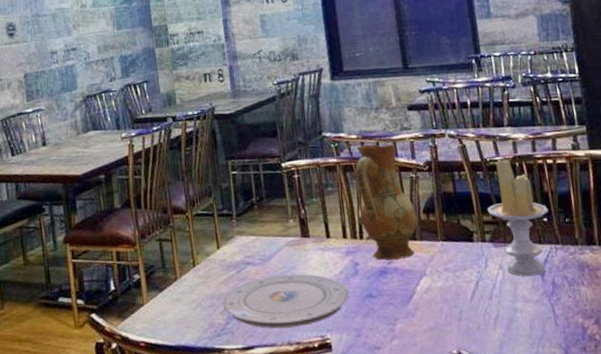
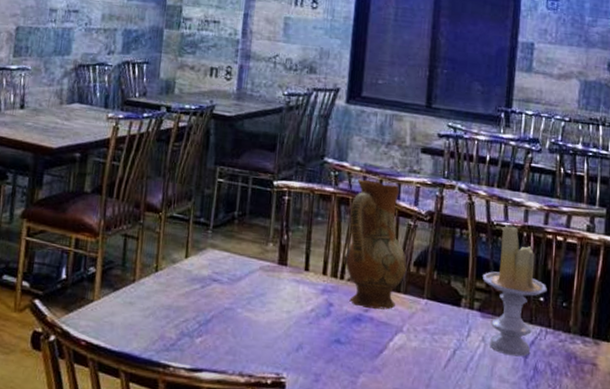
plate: present [223,273,350,329] -> none [178,298,317,359]

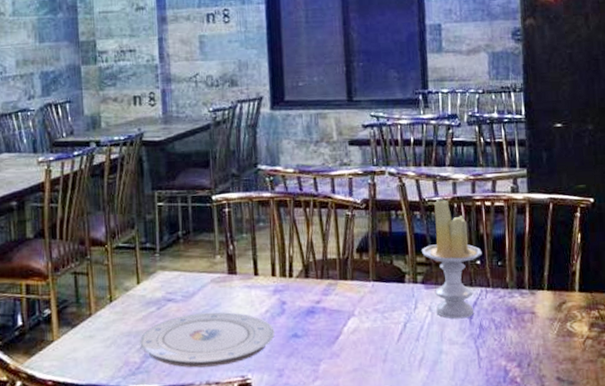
plate: none [178,298,317,359] -> present [140,311,275,368]
ceramic jug: present [345,179,407,310] -> none [289,179,351,300]

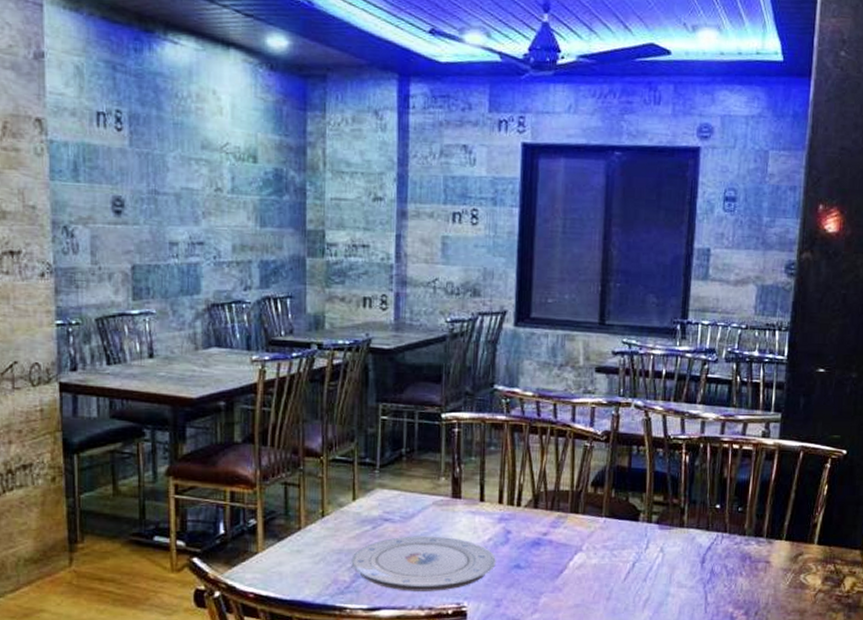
candle: present [422,199,482,319] -> none [660,437,723,562]

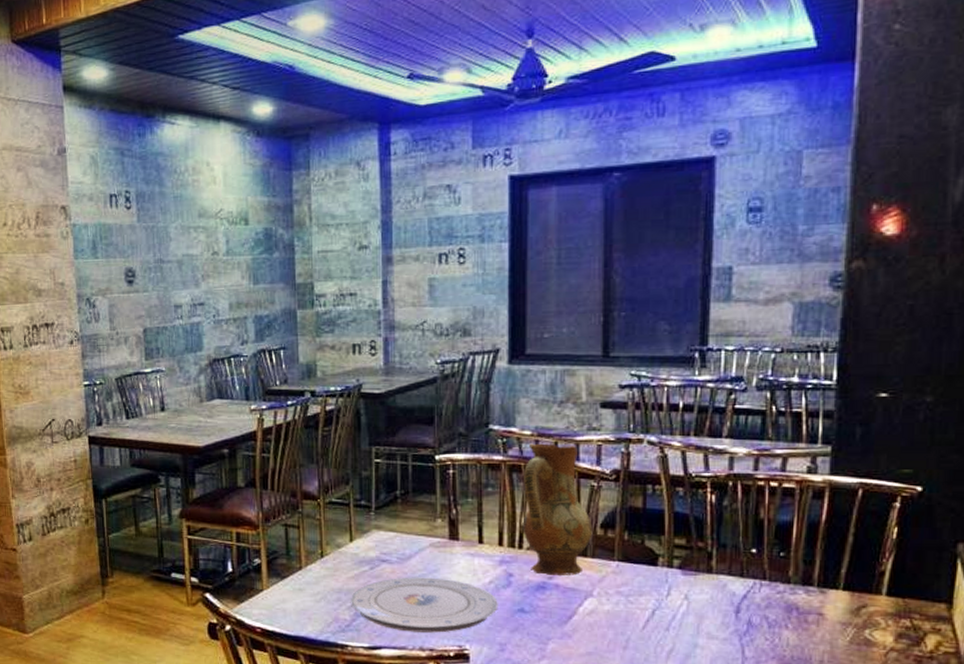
ceramic jug: none [521,404,585,533] -> present [522,443,593,577]

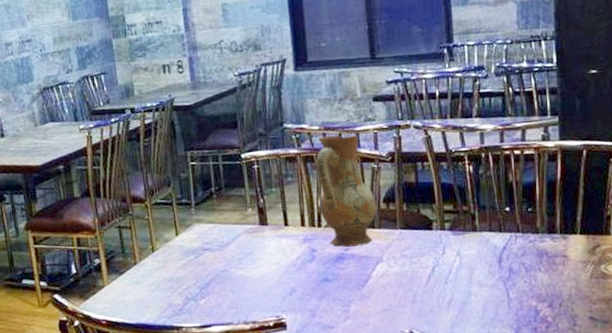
plate: present [351,577,498,633] -> none [181,259,306,309]

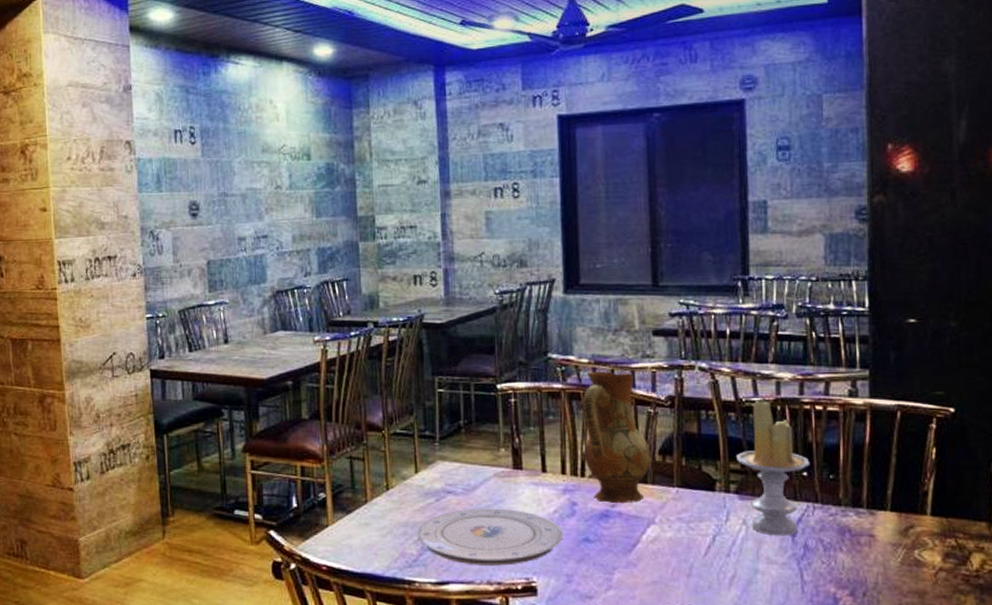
plate: none [181,259,306,309] -> present [417,508,564,566]
candle: none [449,149,512,263] -> present [736,400,810,536]

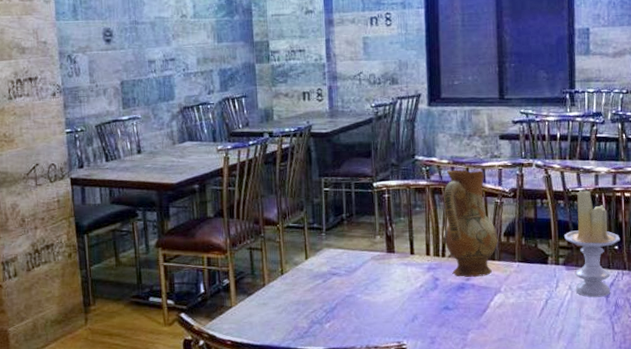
plate: present [417,508,564,566] -> none [308,285,428,334]

